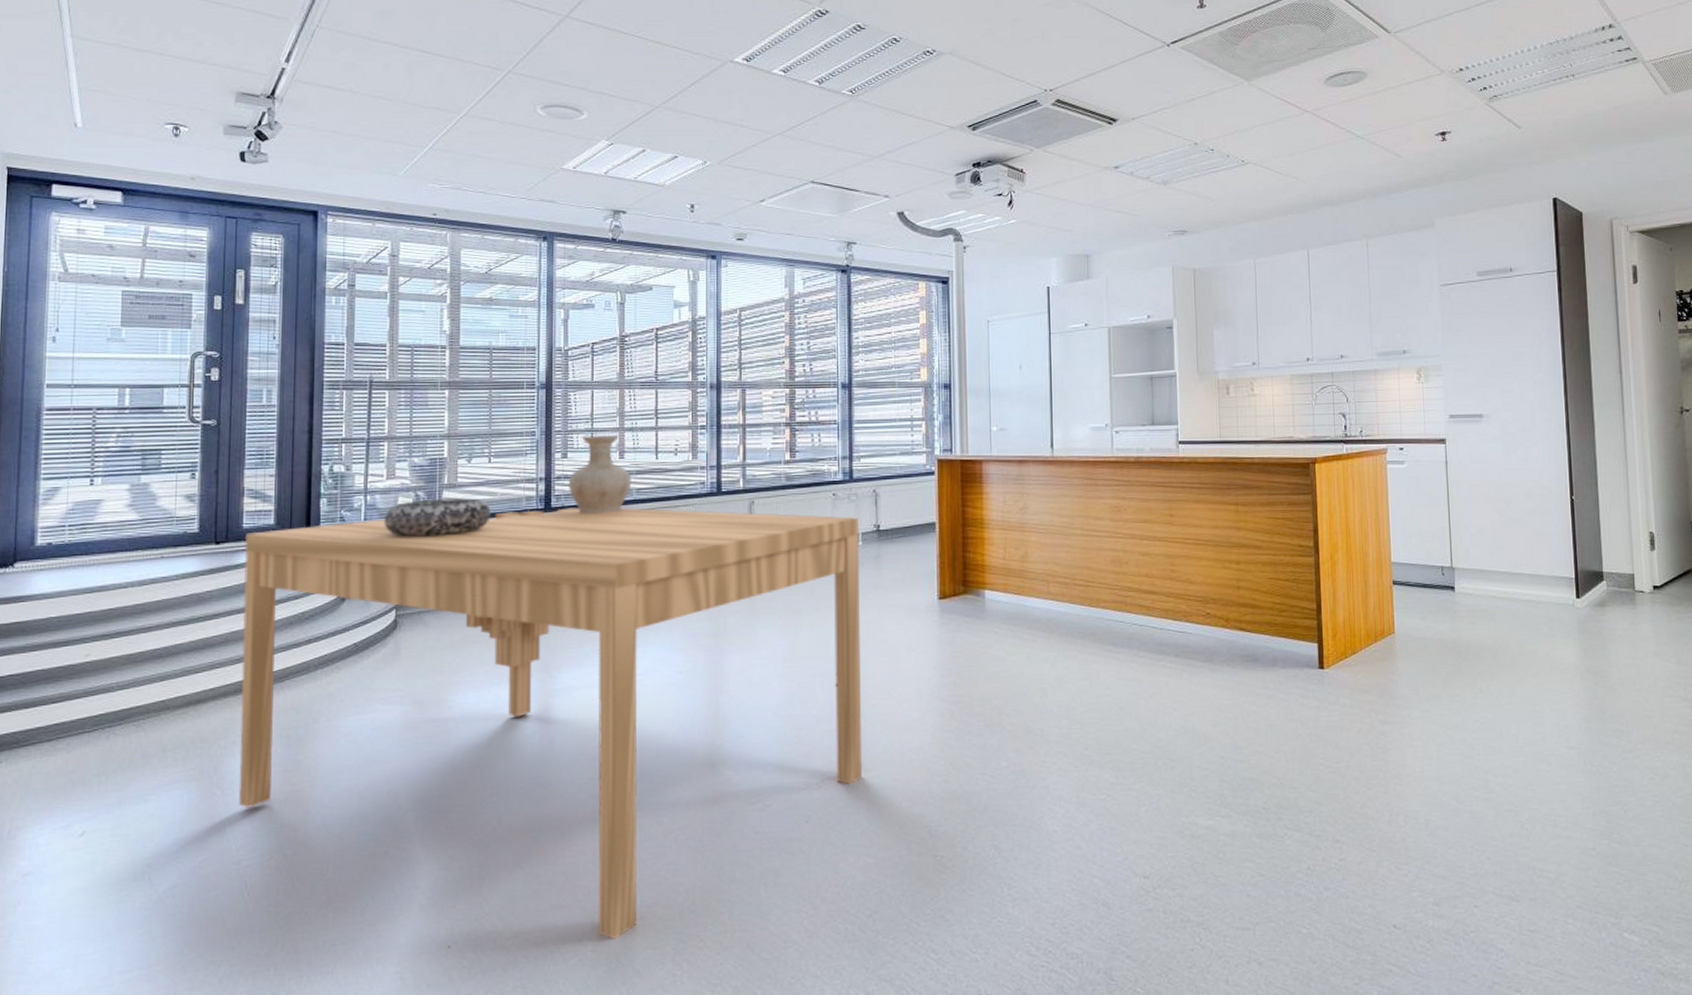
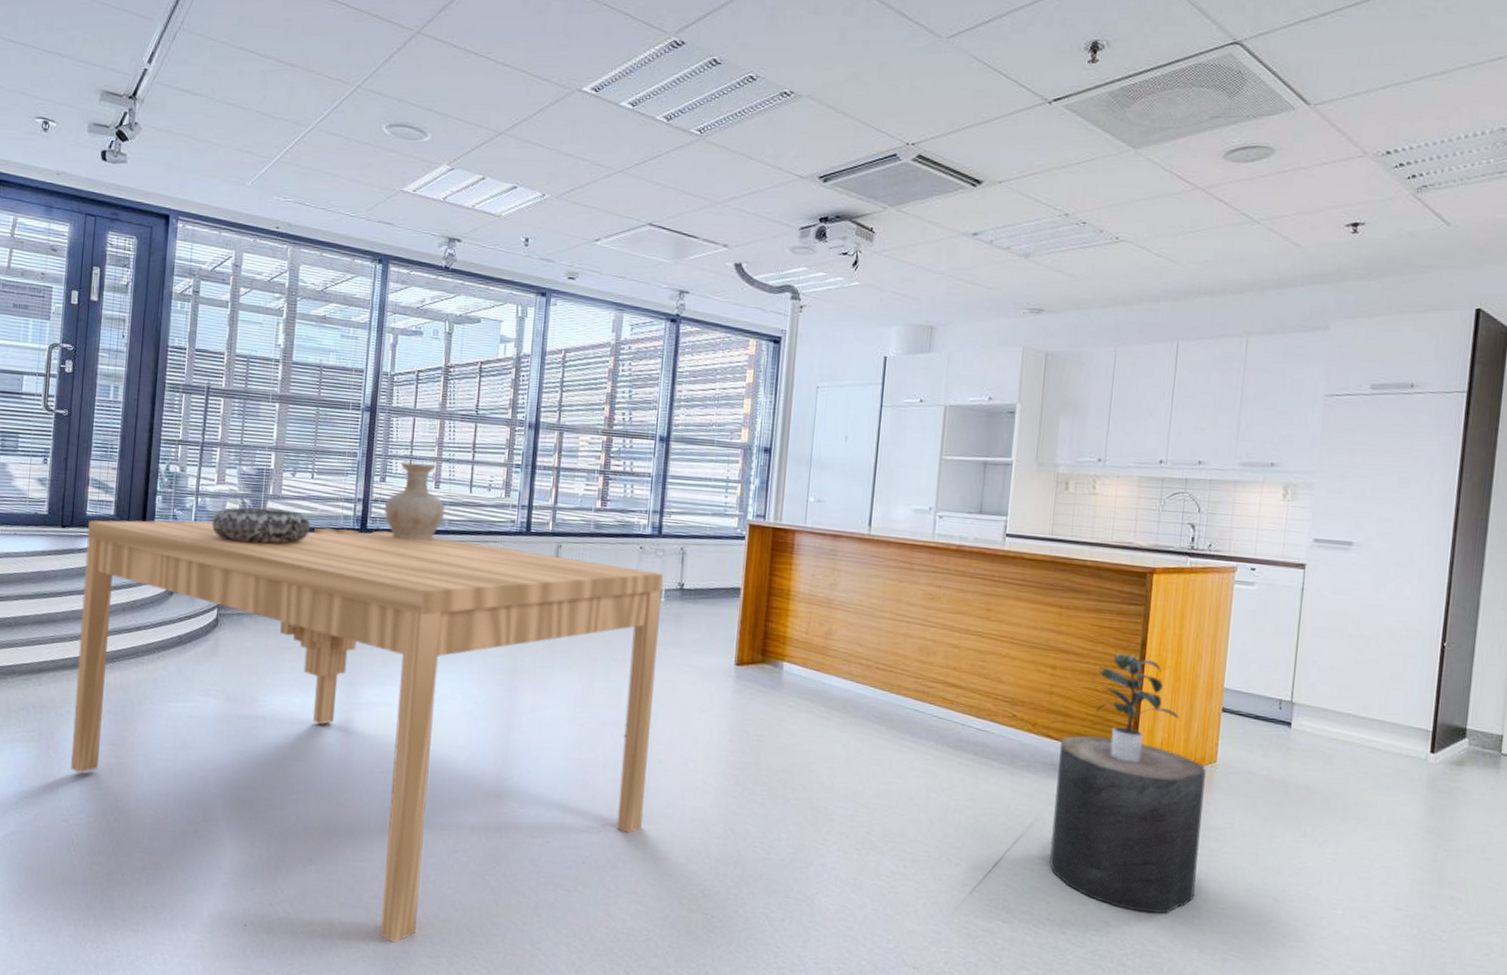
stool: none [1252,623,1393,788] -> present [1048,735,1207,914]
potted plant: none [1279,541,1357,645] -> present [1096,653,1180,764]

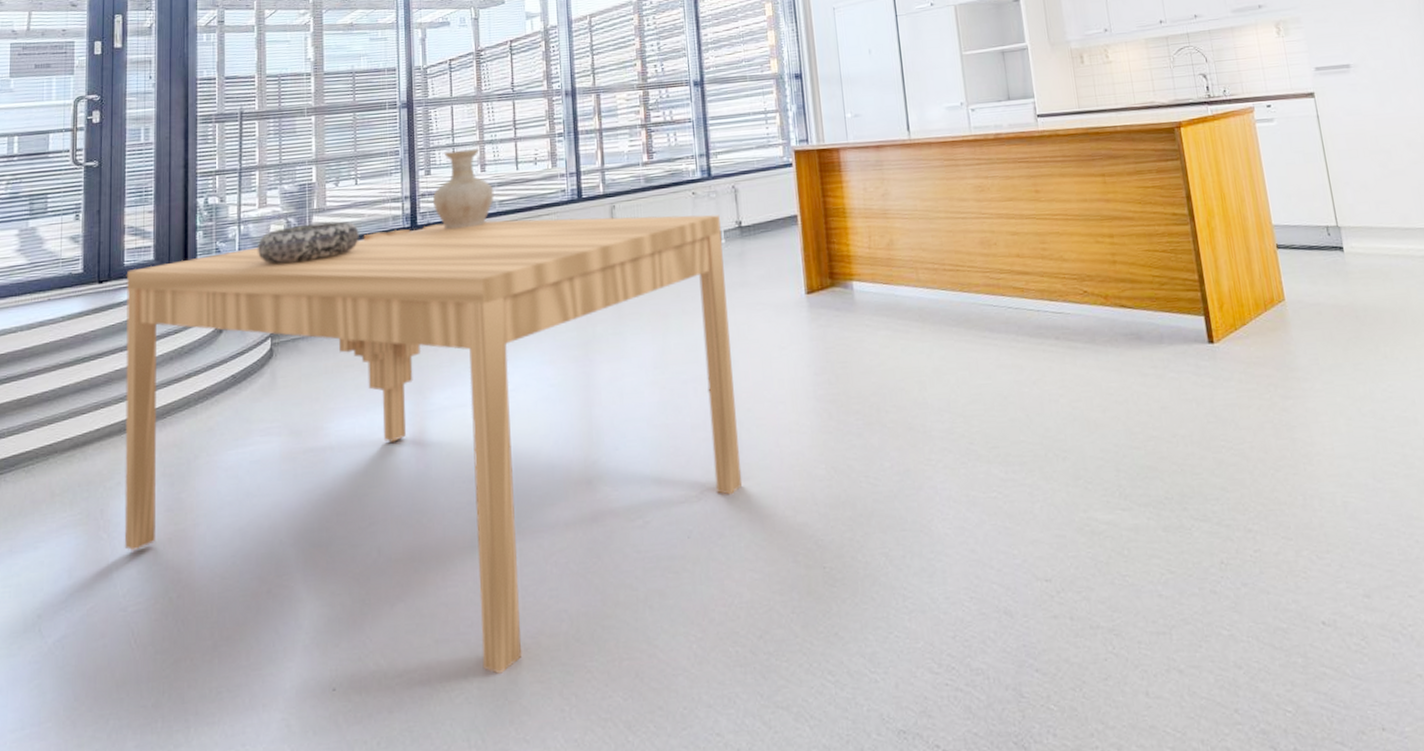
stool: present [1048,735,1207,914] -> none [1134,295,1300,471]
potted plant: present [1096,653,1180,764] -> none [1153,209,1240,318]

